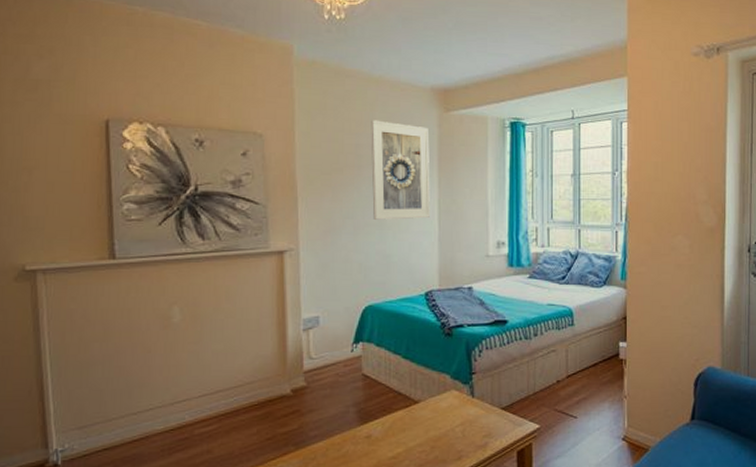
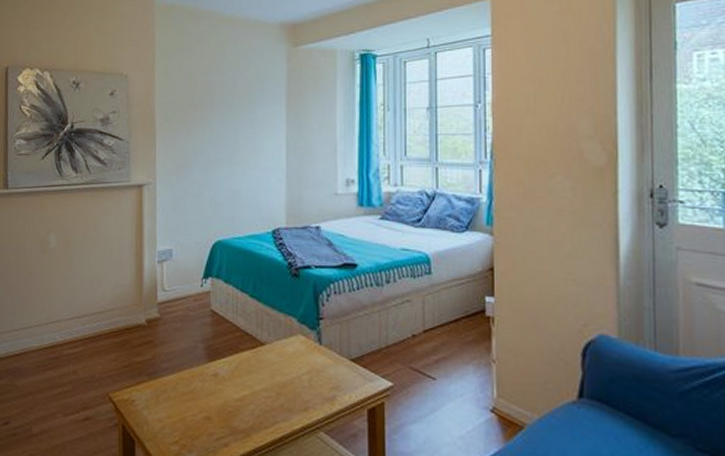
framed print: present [371,120,430,220] -> none [222,58,279,156]

